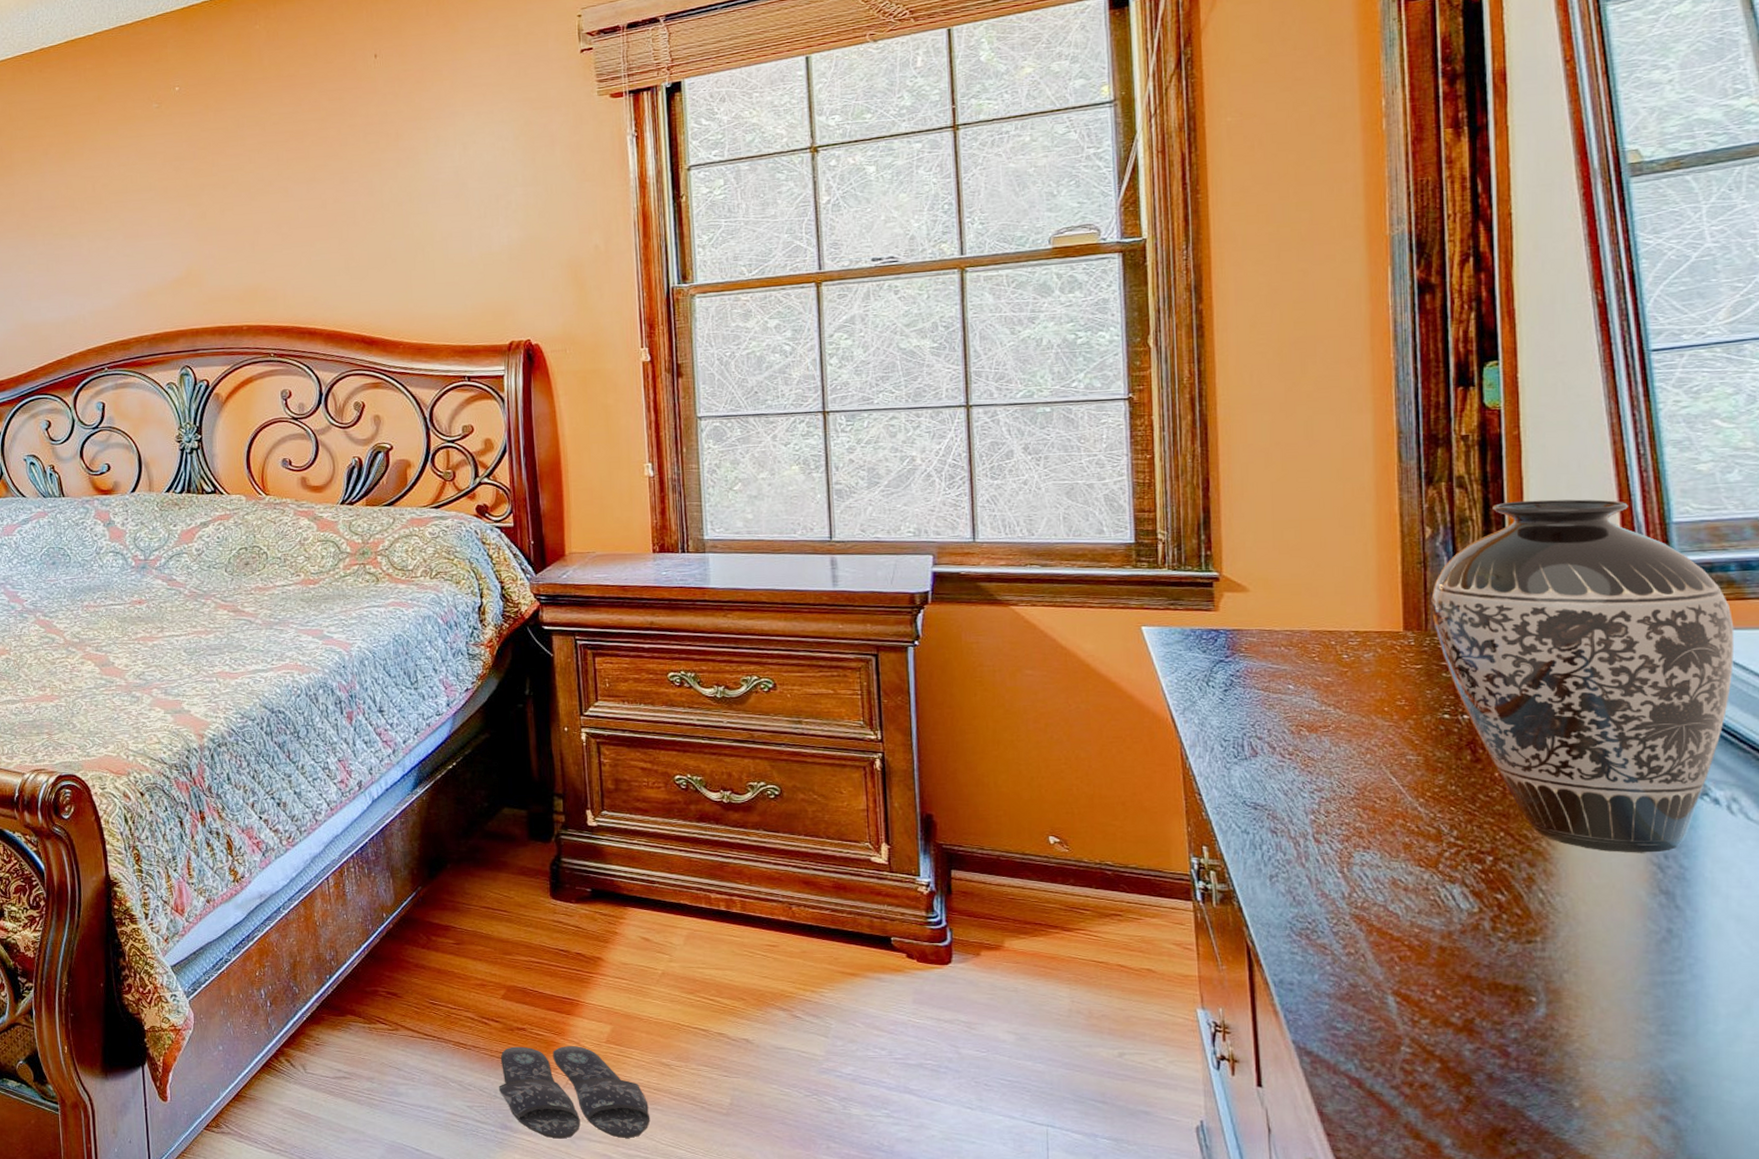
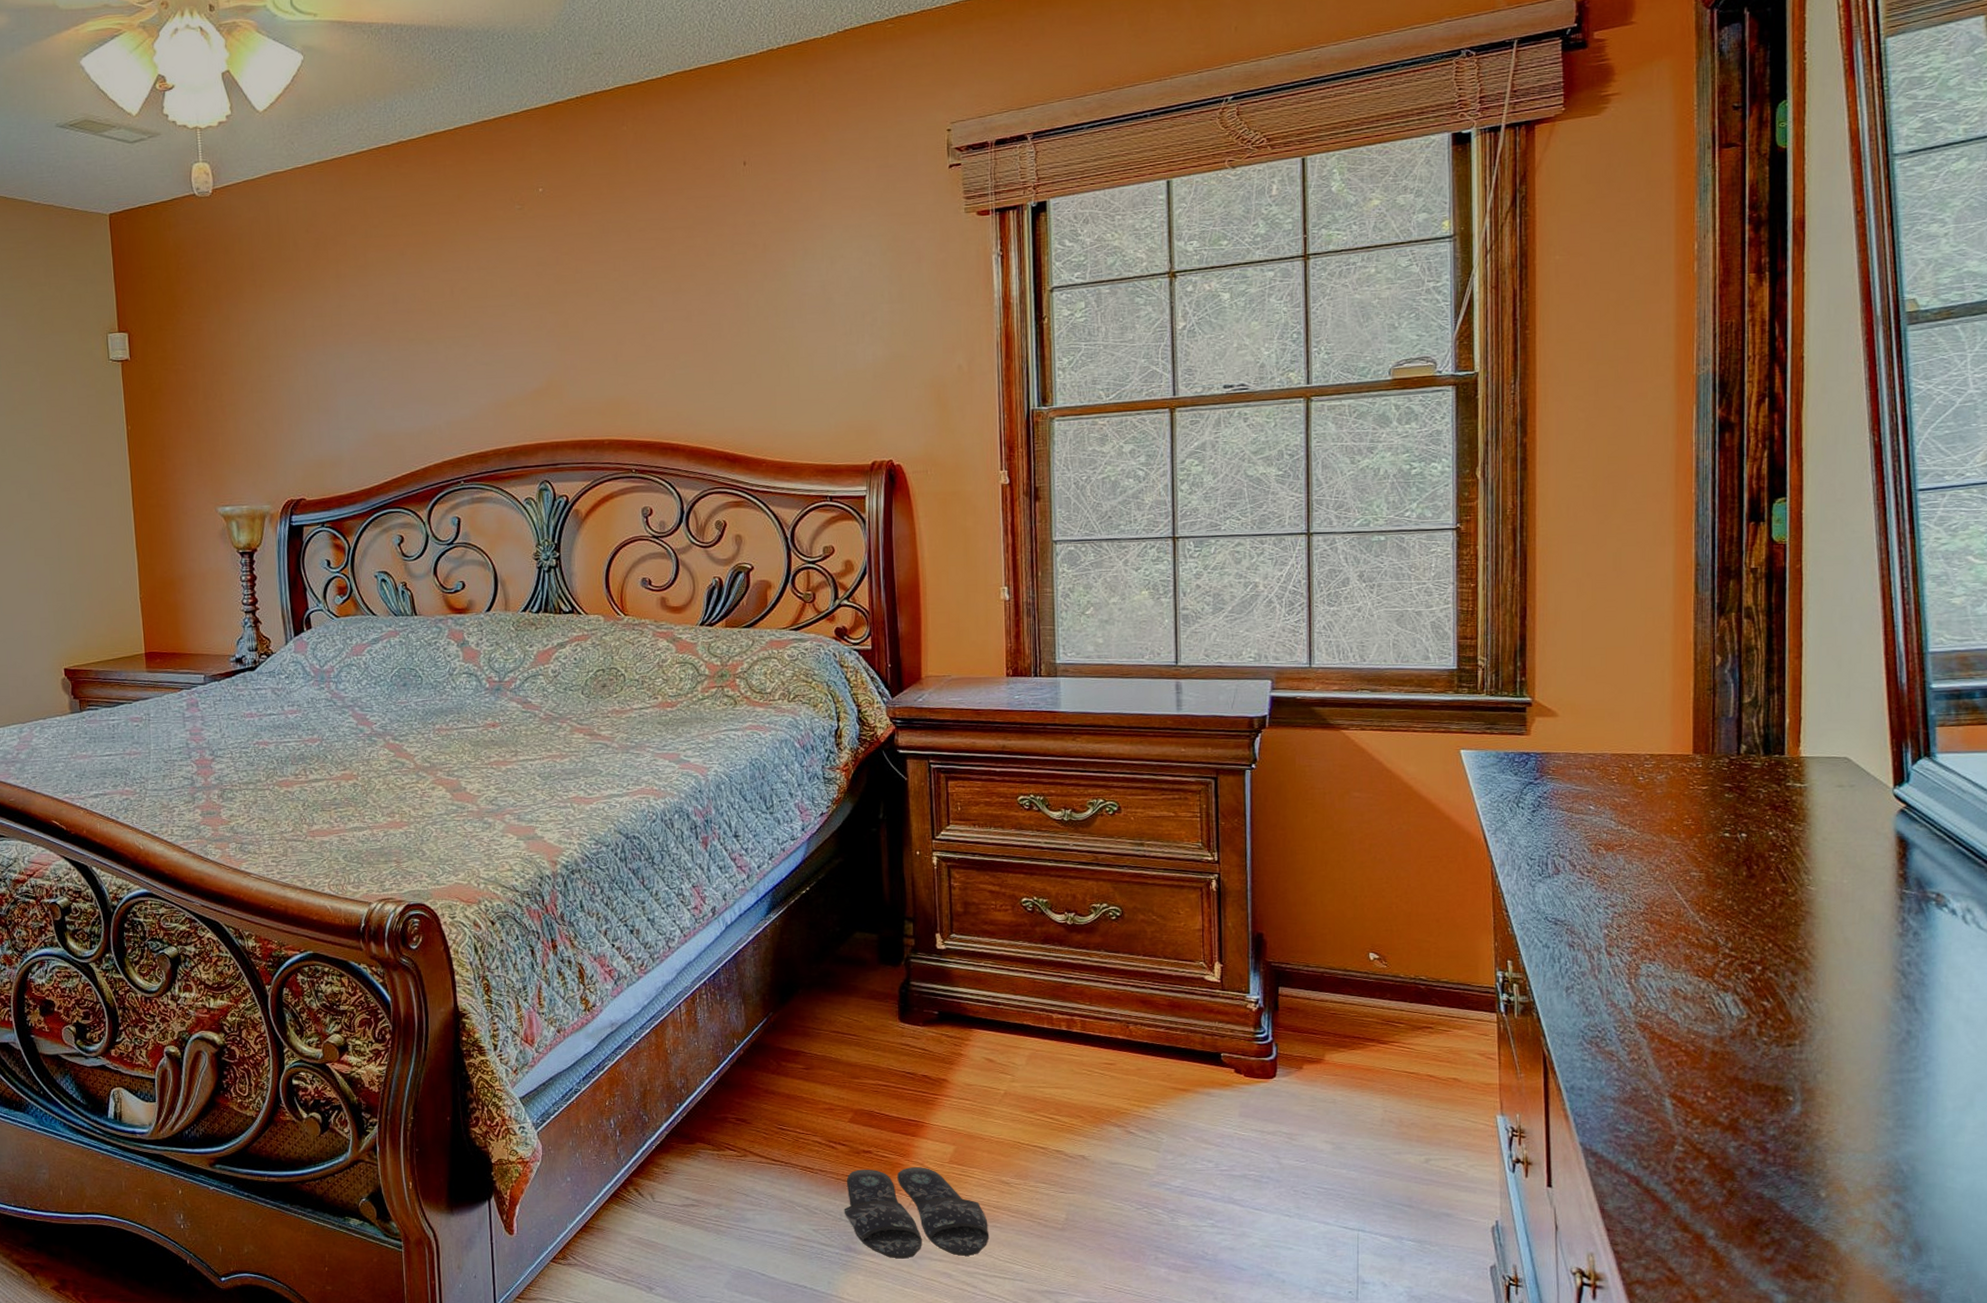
decorative vase: present [1431,499,1735,853] -> none [1718,630,1976,961]

